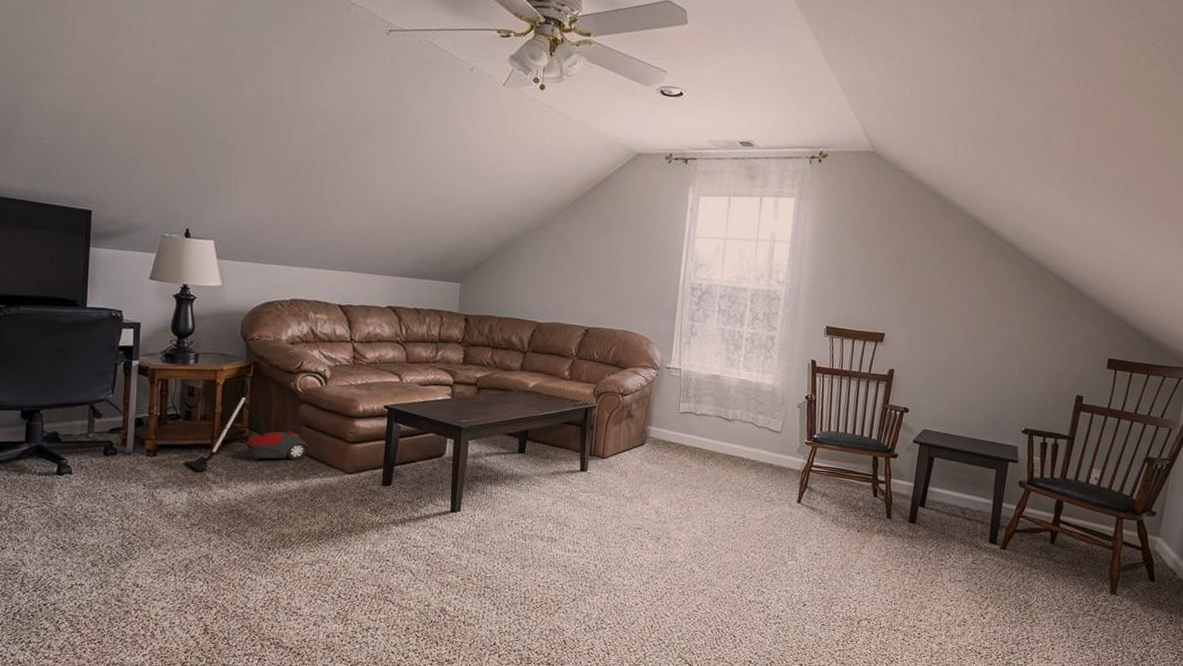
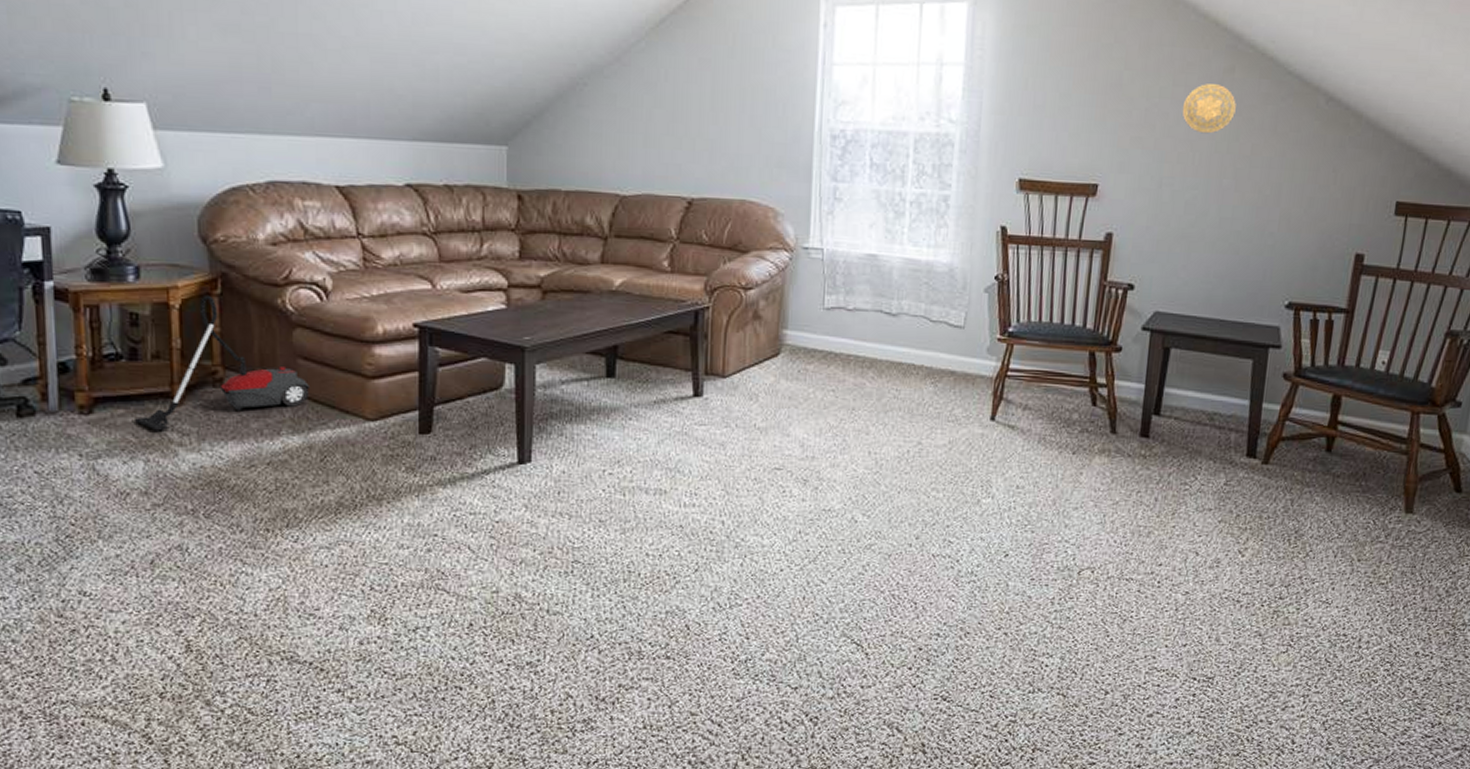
decorative plate: none [949,265,990,301] -> present [1182,84,1236,134]

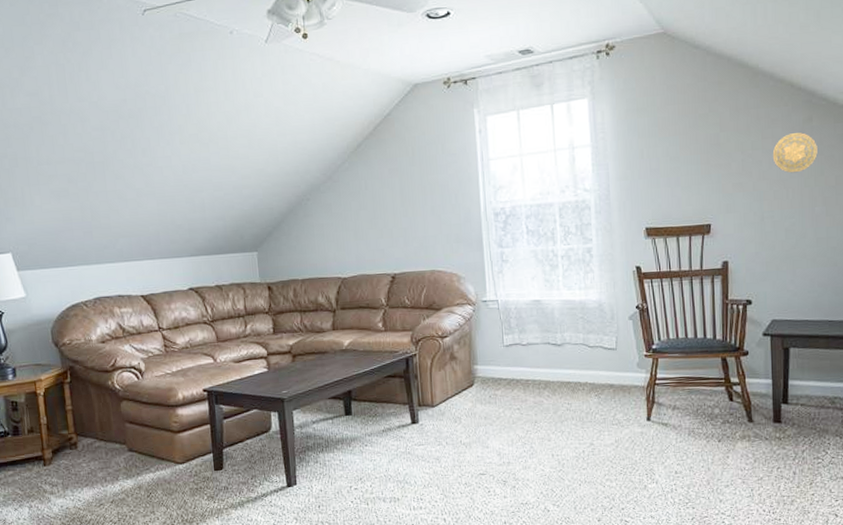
vacuum cleaner: present [135,294,310,431] -> none [20,383,136,485]

